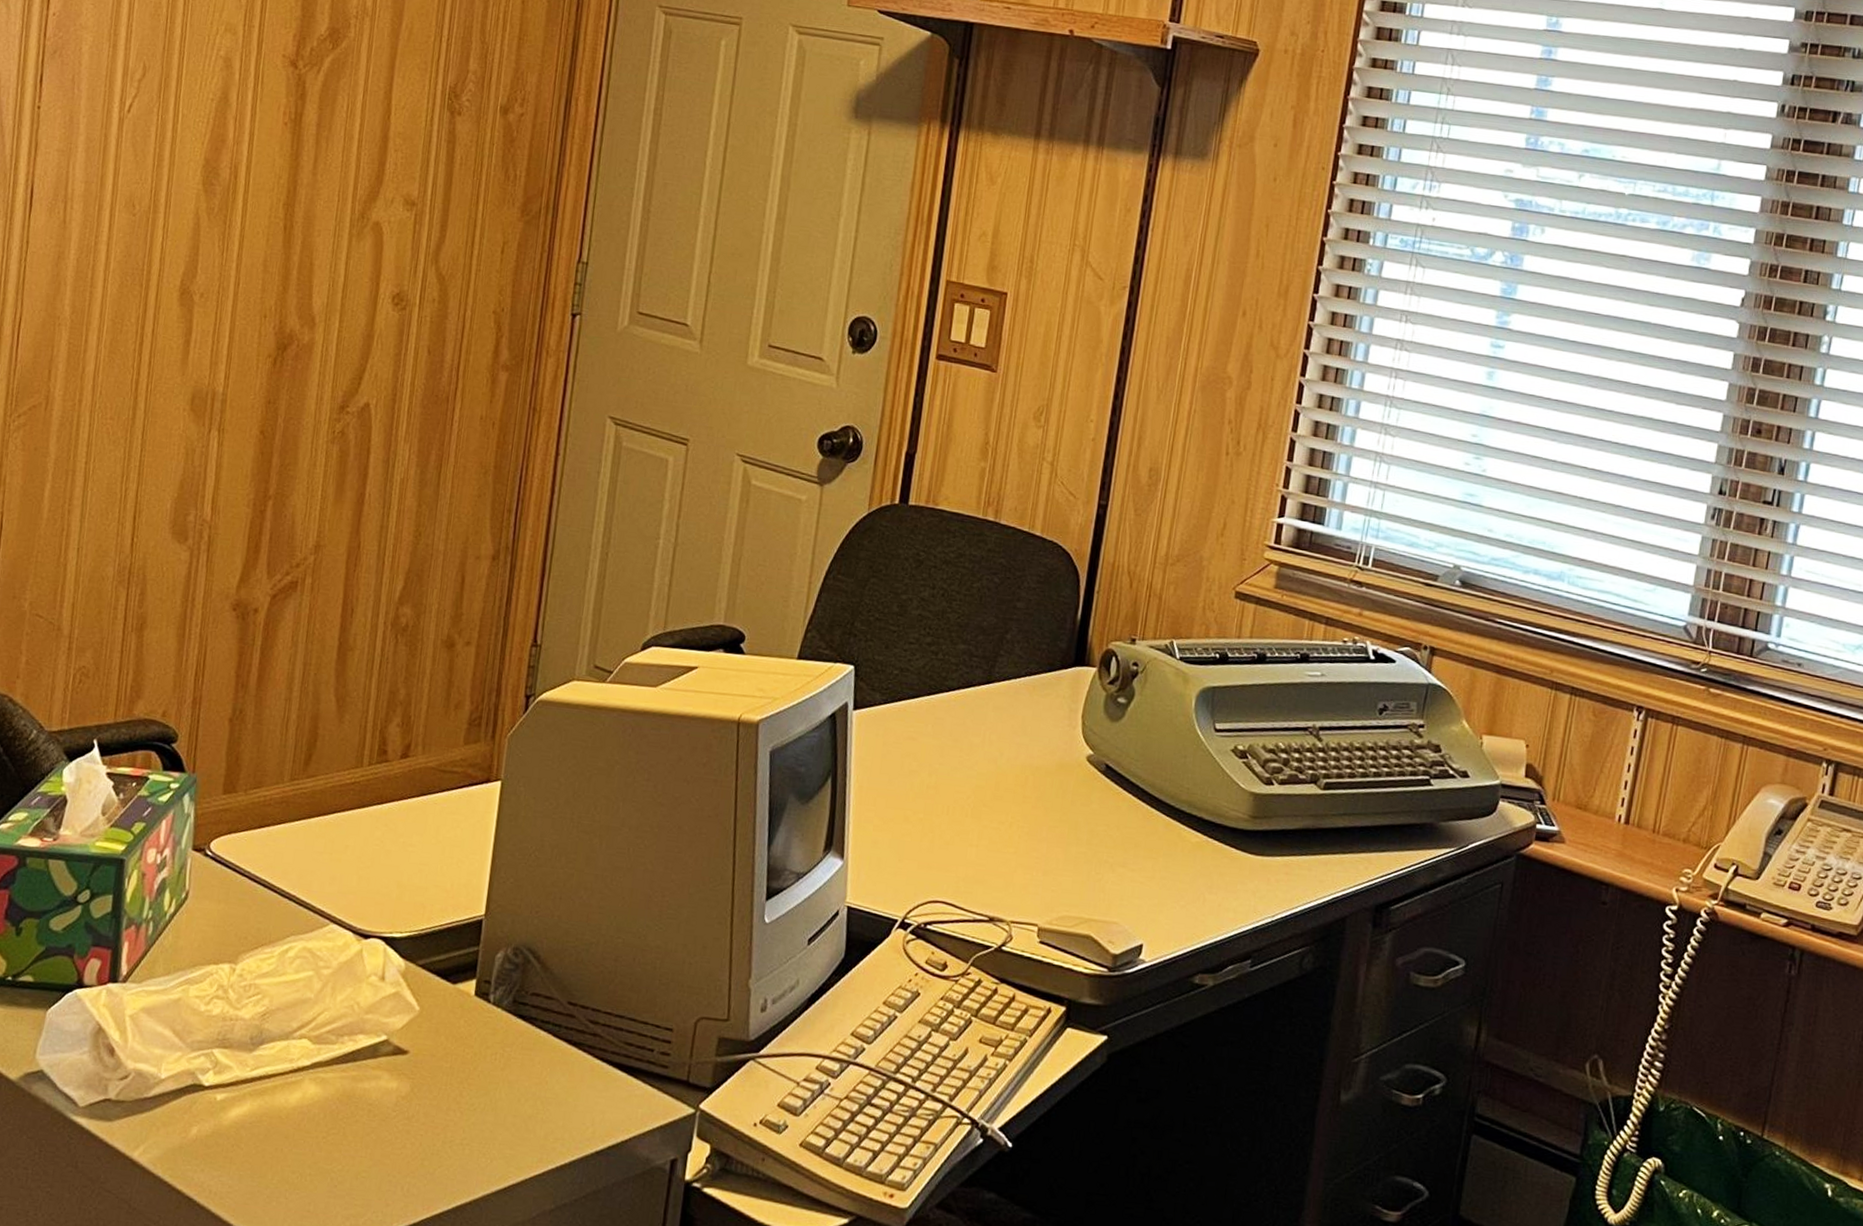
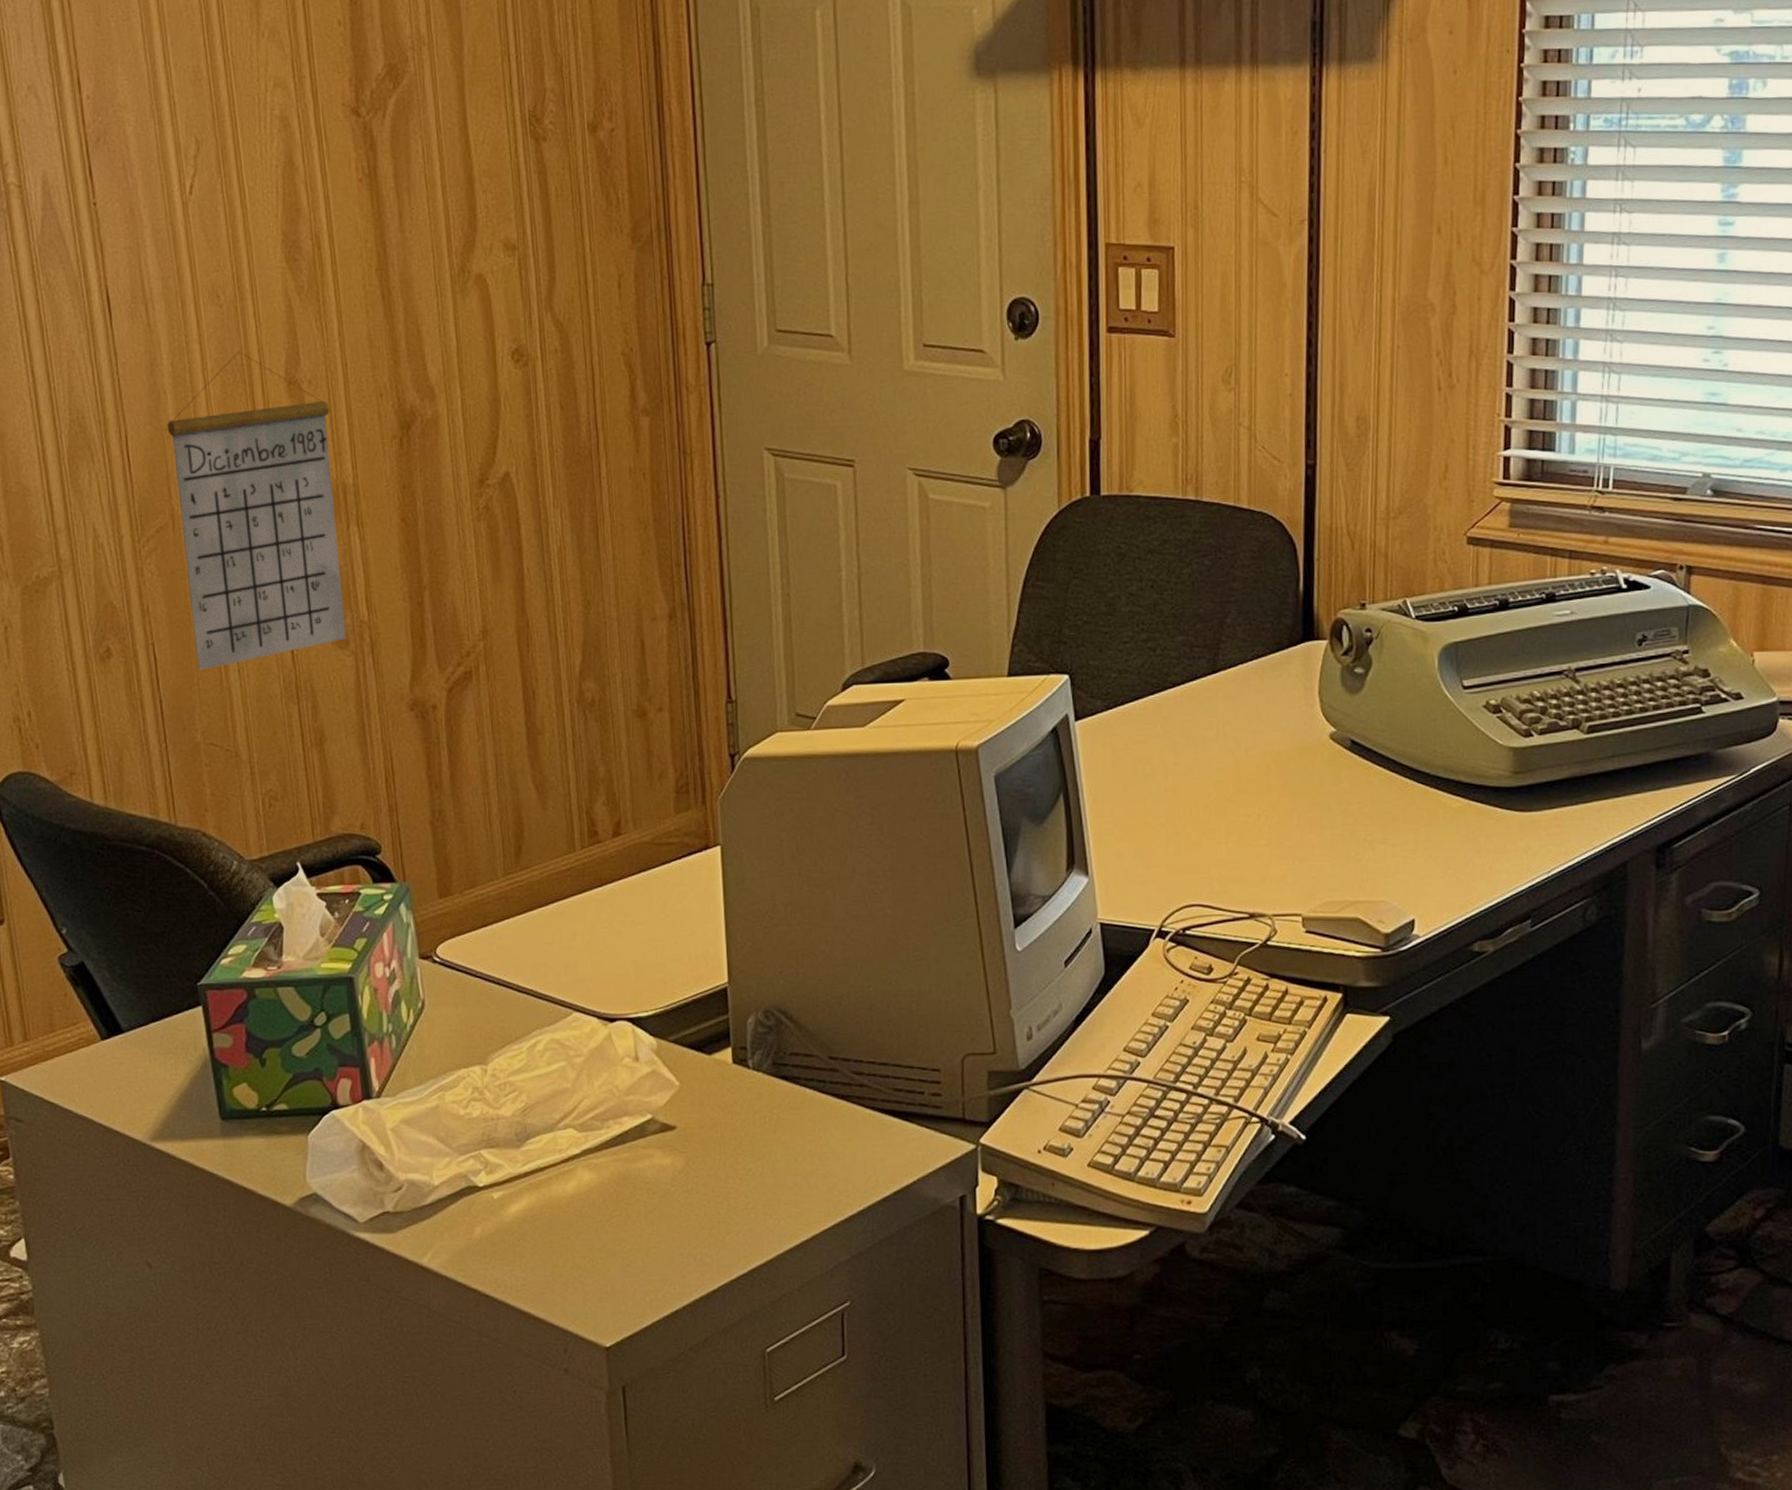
calendar: none [39,257,216,544] -> present [167,351,346,670]

